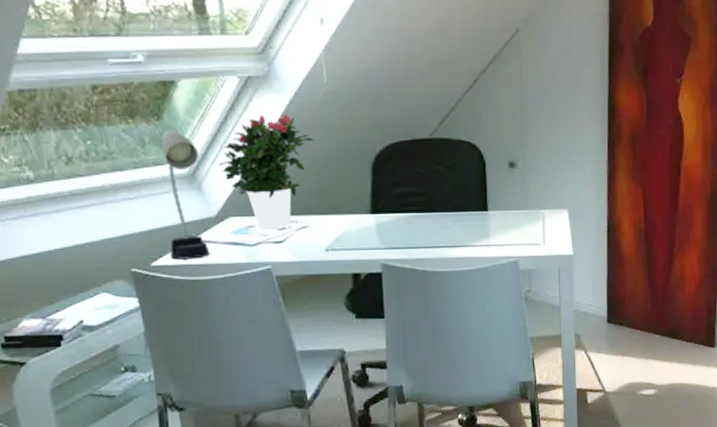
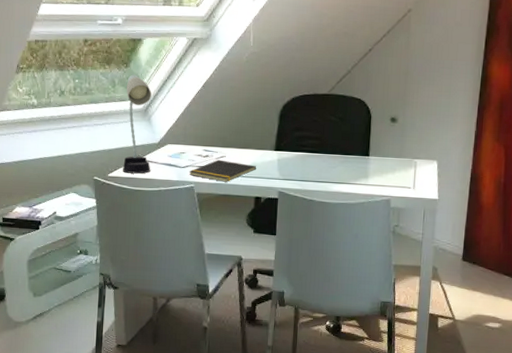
potted flower: present [218,114,315,230] -> none [165,67,238,157]
notepad: none [261,231,351,259] -> present [188,160,257,182]

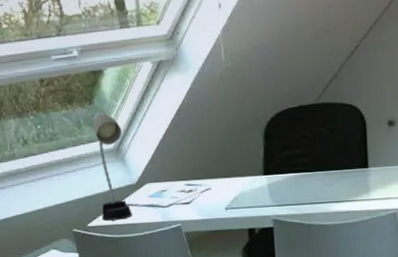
notepad: present [188,160,257,182] -> none [173,193,246,217]

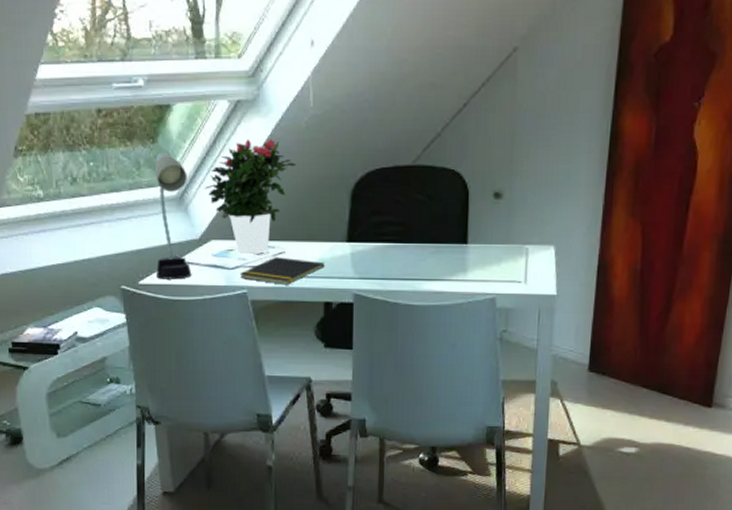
potted flower: none [137,91,215,193] -> present [205,139,297,254]
notepad: none [173,193,246,217] -> present [239,257,325,285]

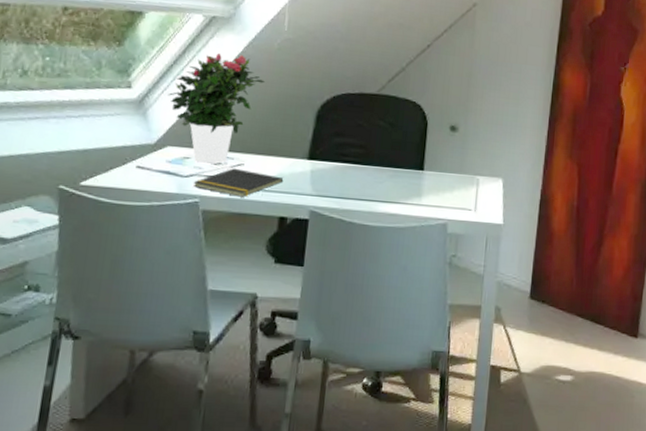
desk lamp: present [155,152,192,280] -> none [101,55,151,184]

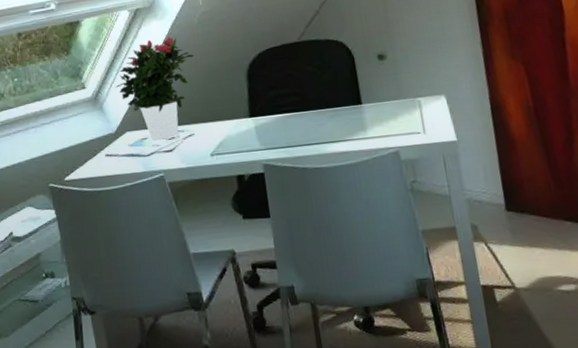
notepad: present [193,168,284,197] -> none [155,138,233,165]

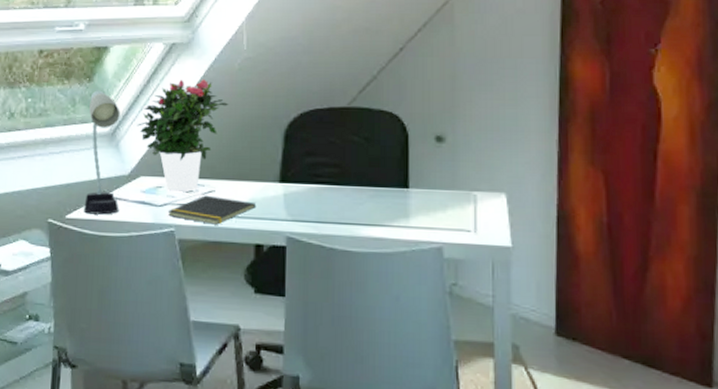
desk lamp: none [70,61,112,174] -> present [84,90,120,215]
notepad: none [155,138,233,165] -> present [167,195,257,225]

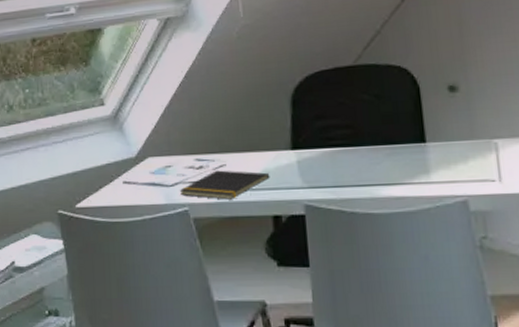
desk lamp: present [84,90,120,215] -> none [89,73,130,201]
potted flower: present [136,79,229,192] -> none [138,51,231,170]

